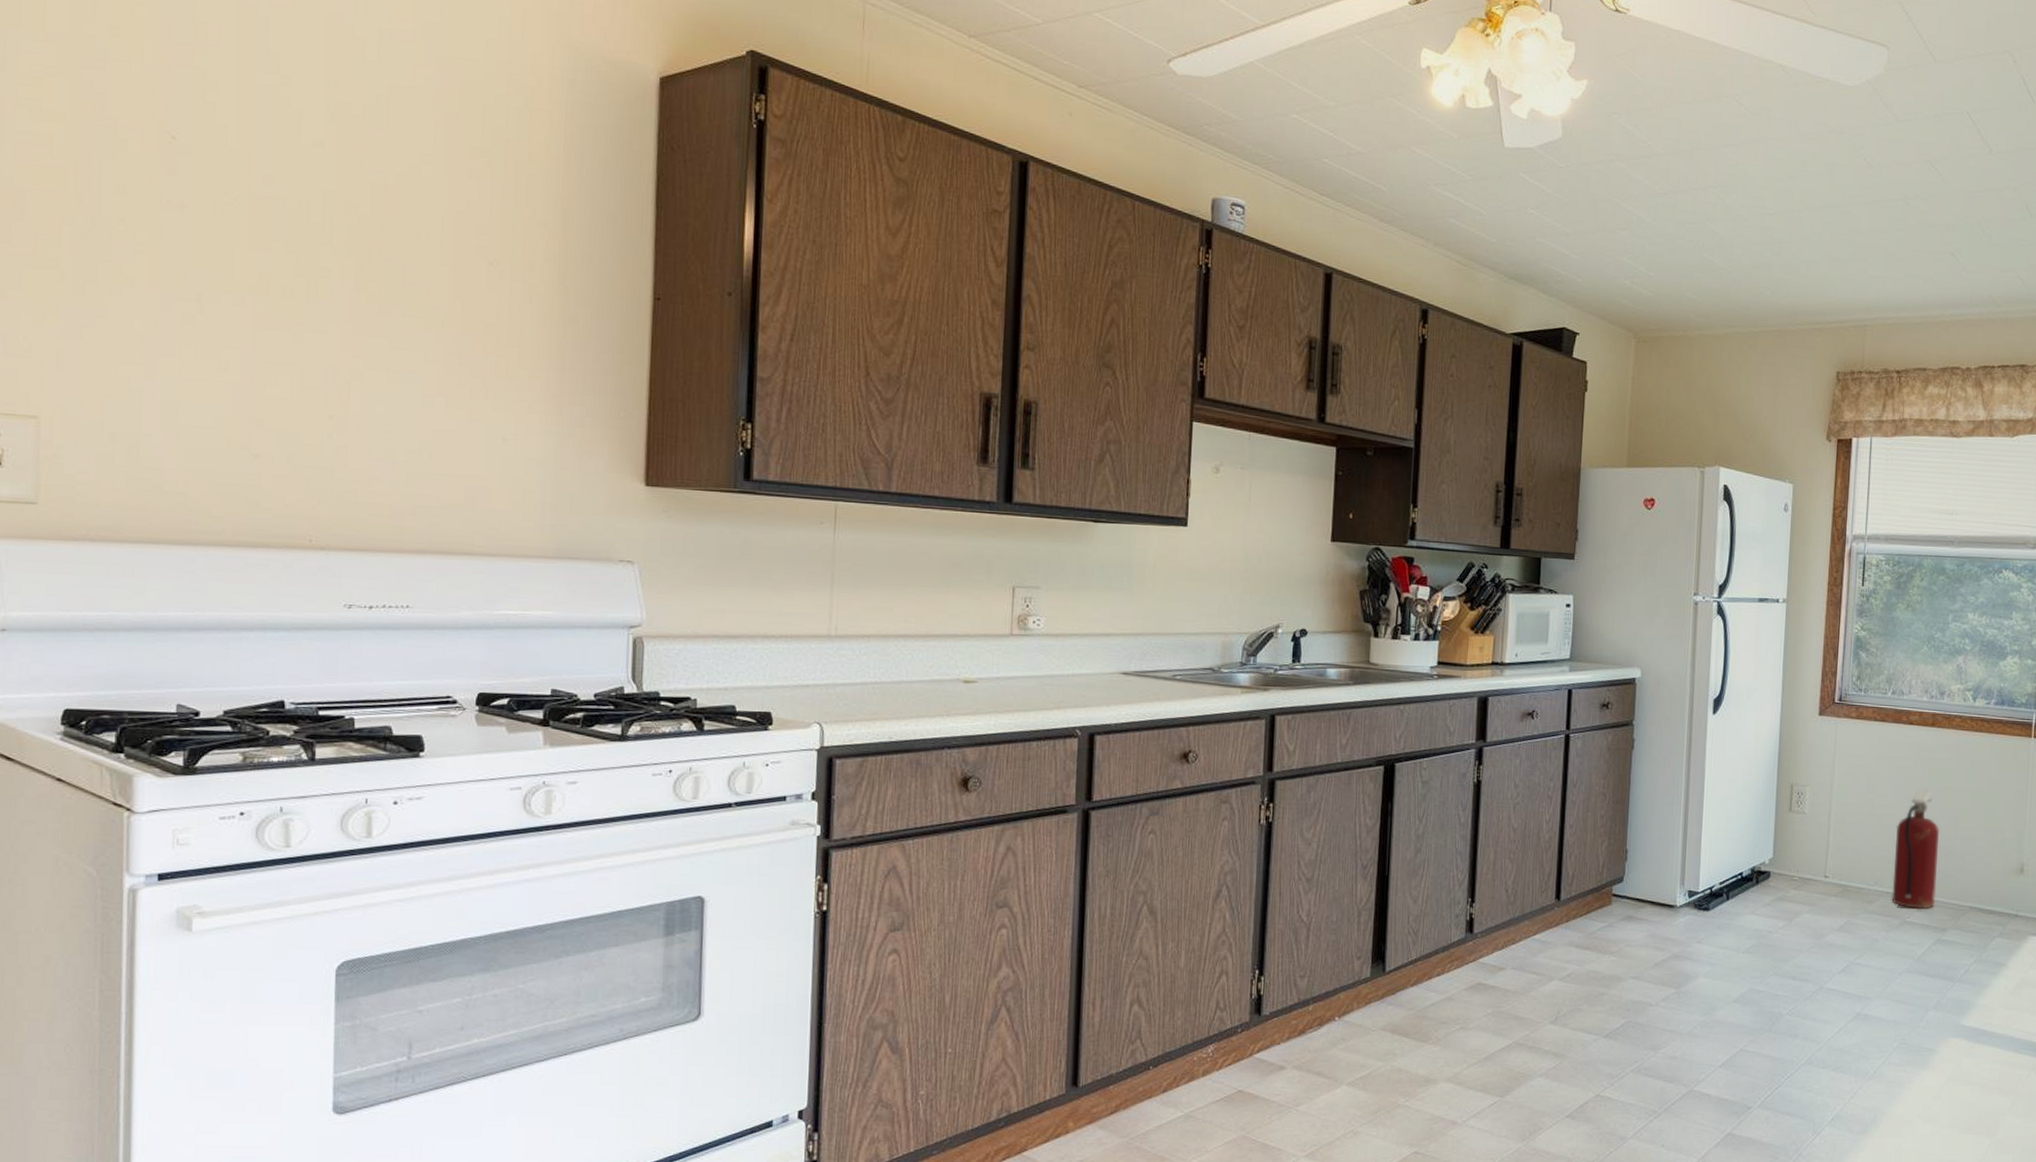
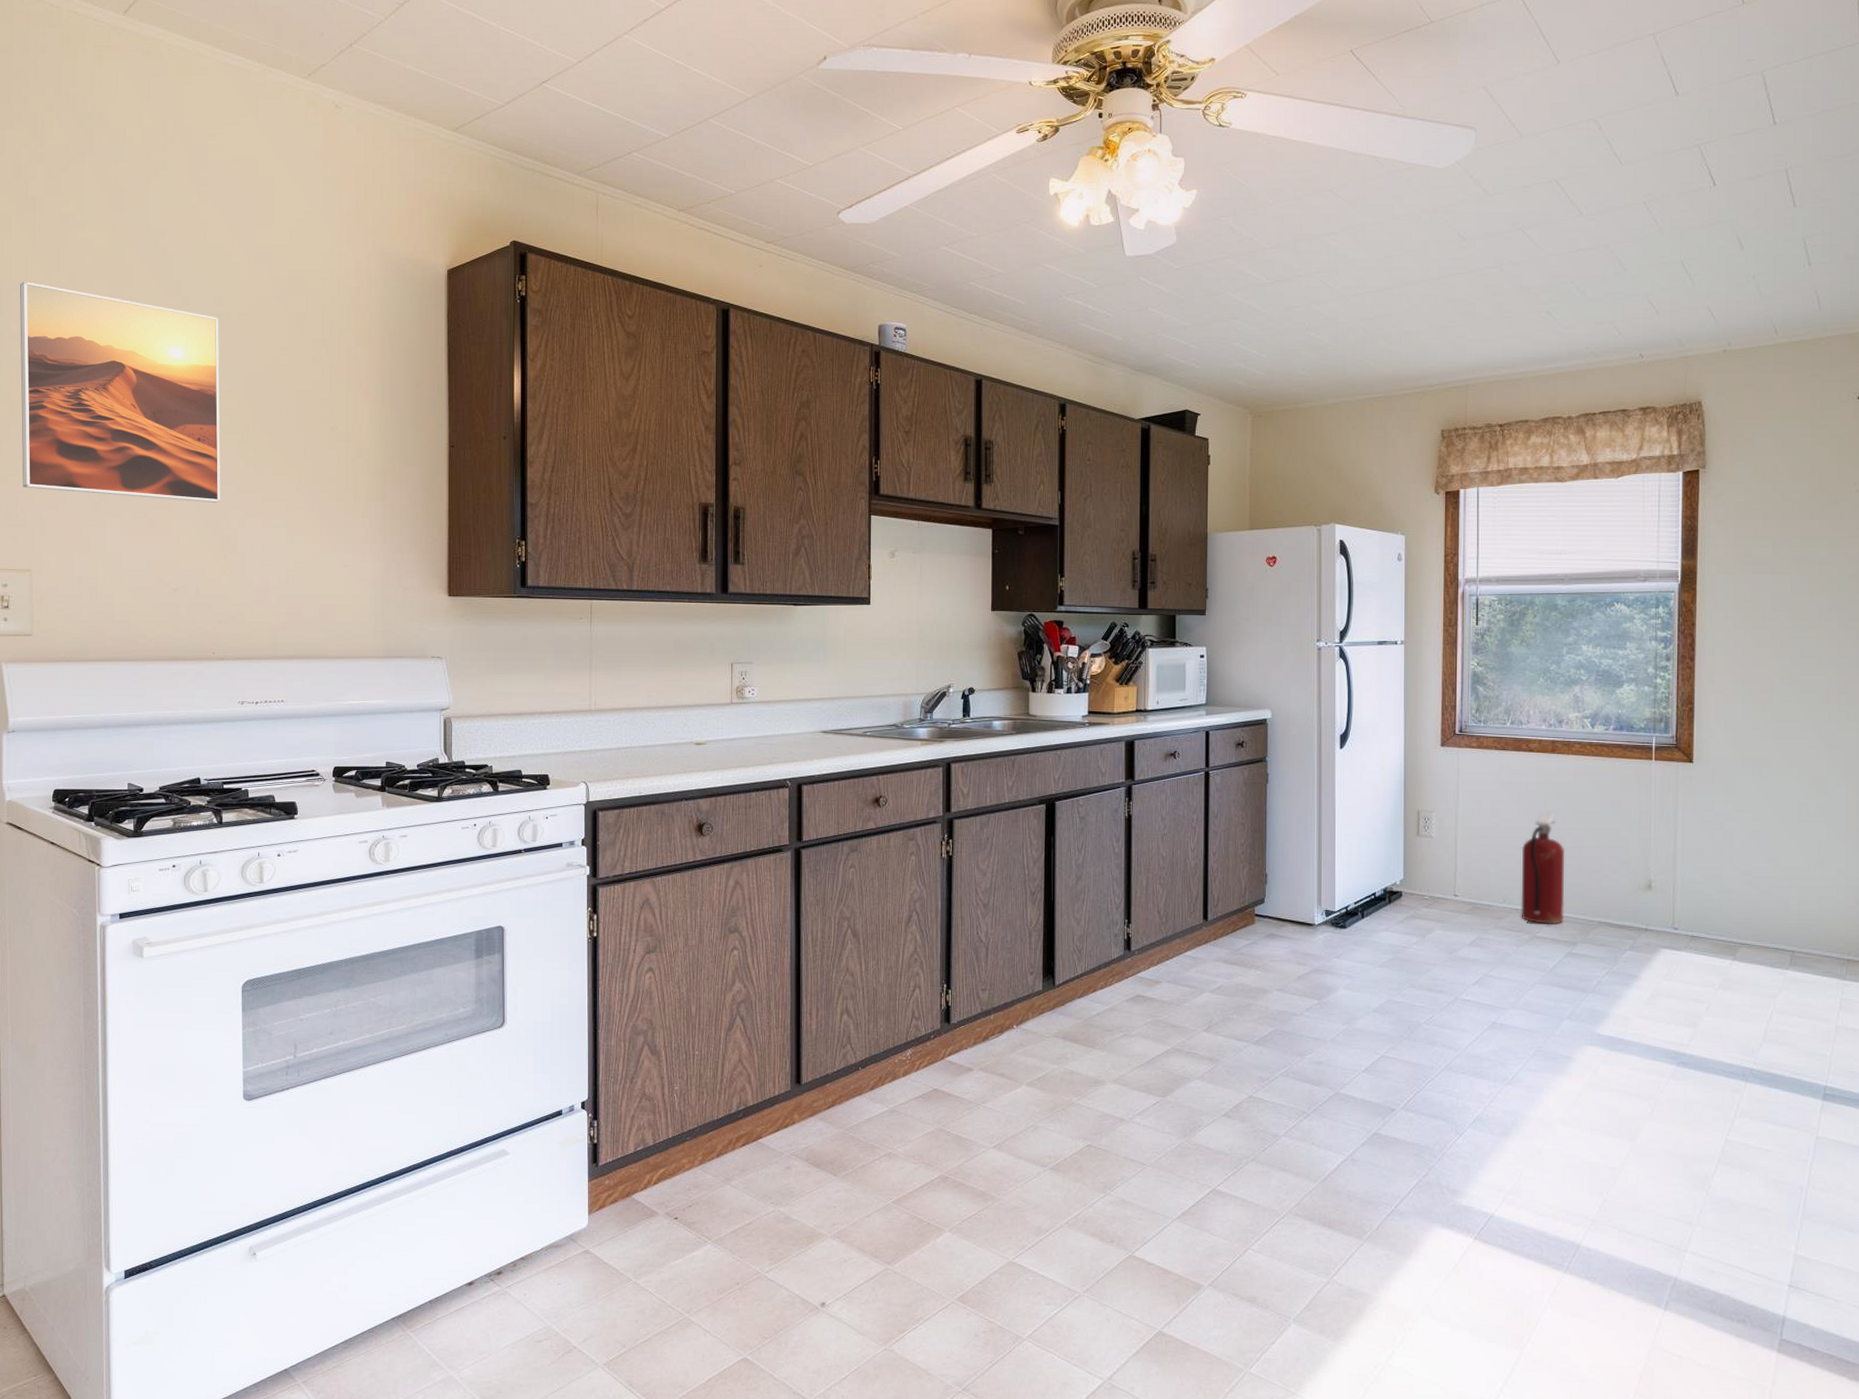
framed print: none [29,30,333,347] -> present [20,282,220,502]

